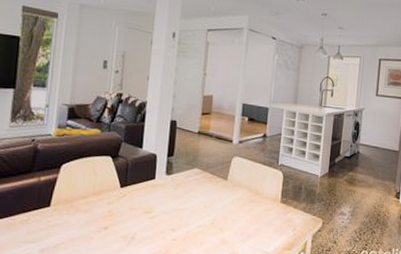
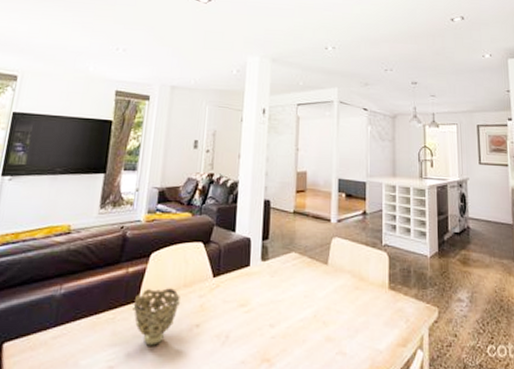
decorative bowl: none [44,196,91,244] -> present [131,288,181,346]

